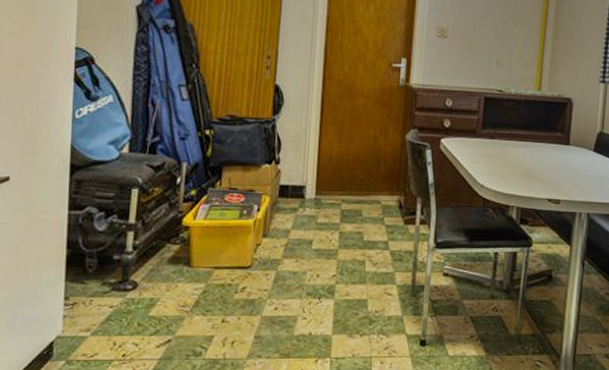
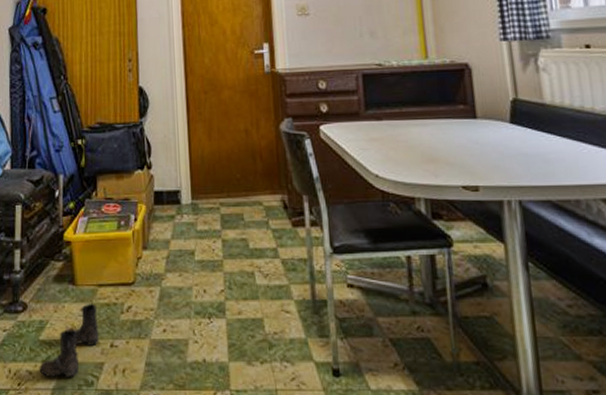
boots: none [146,283,212,348] -> present [39,303,99,377]

